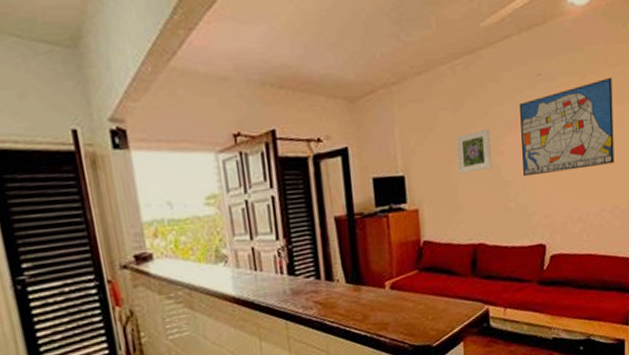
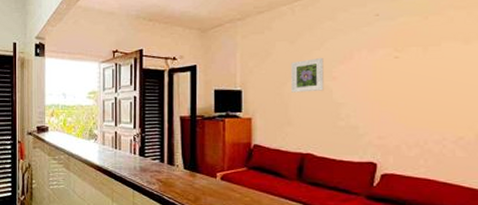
wall art: present [519,78,614,177] -> none [354,19,460,101]

